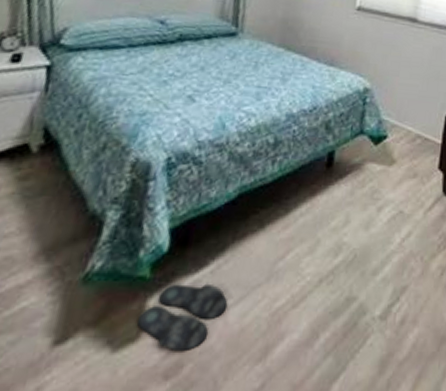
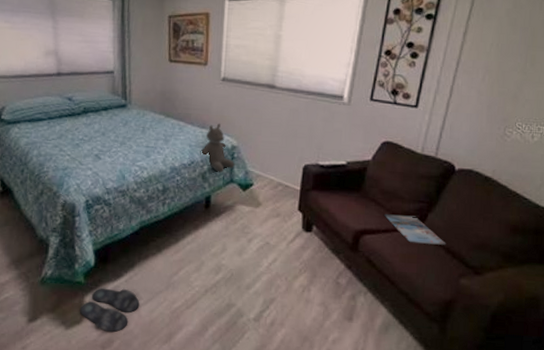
stuffed bear: none [325,60,367,123] -> present [200,123,235,173]

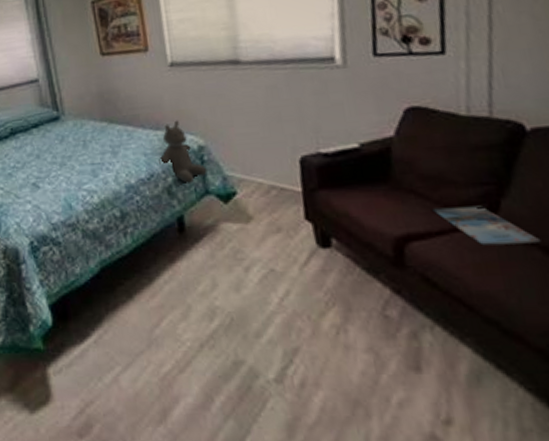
slippers: present [80,288,140,333] -> none [44,352,118,414]

